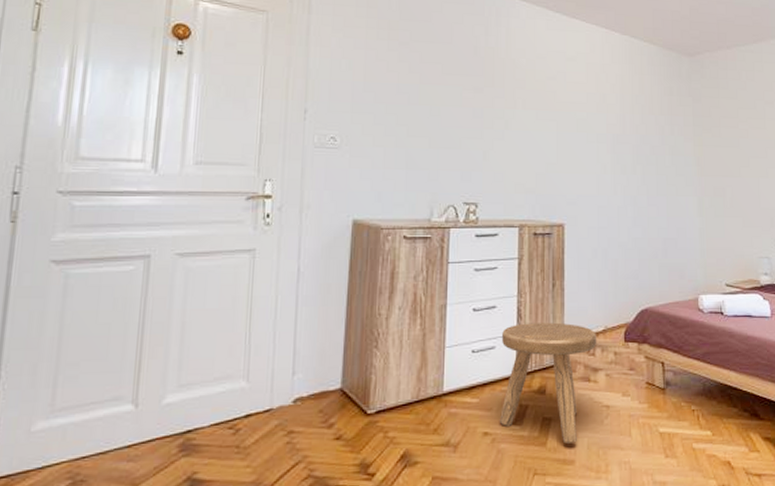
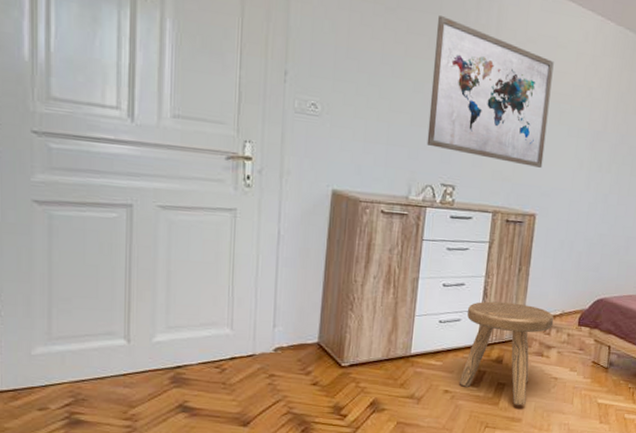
wall art: none [446,43,565,176] -> present [426,14,554,168]

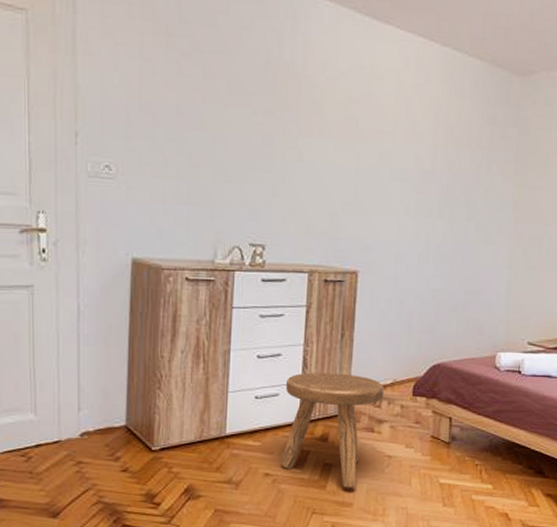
wall art: present [426,14,554,168] -> none [231,54,371,218]

